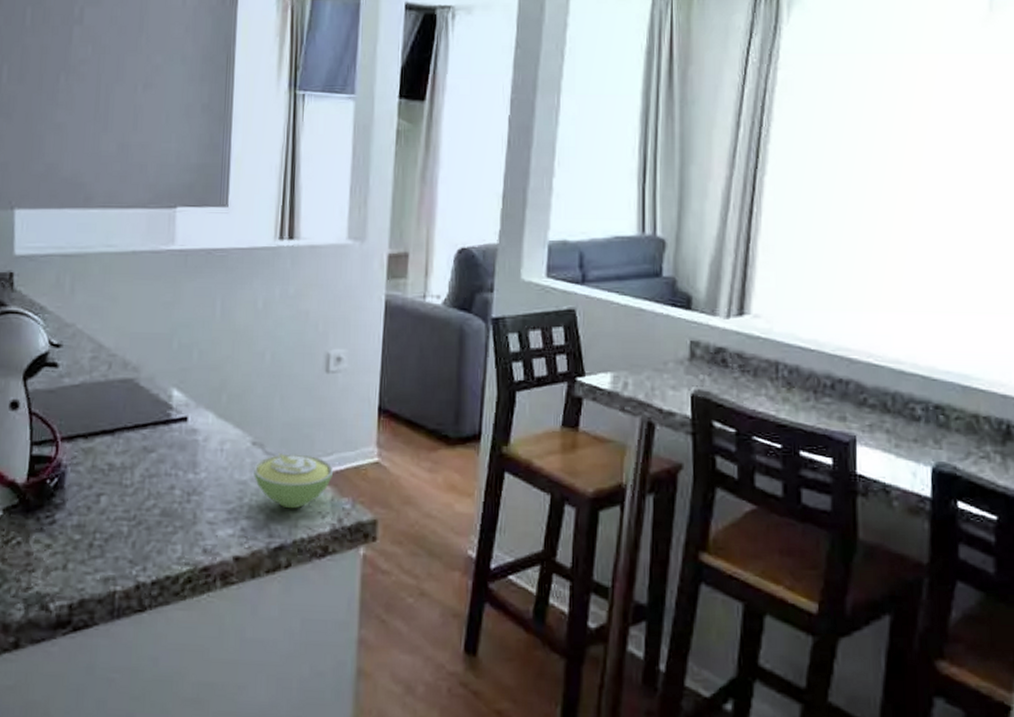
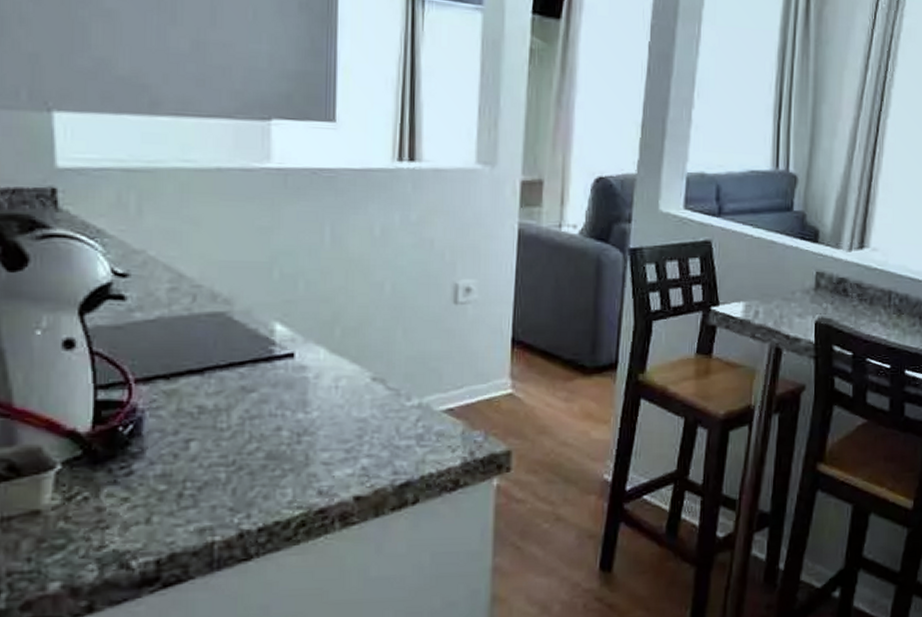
sugar bowl: present [253,452,334,509] -> none [373,387,464,445]

